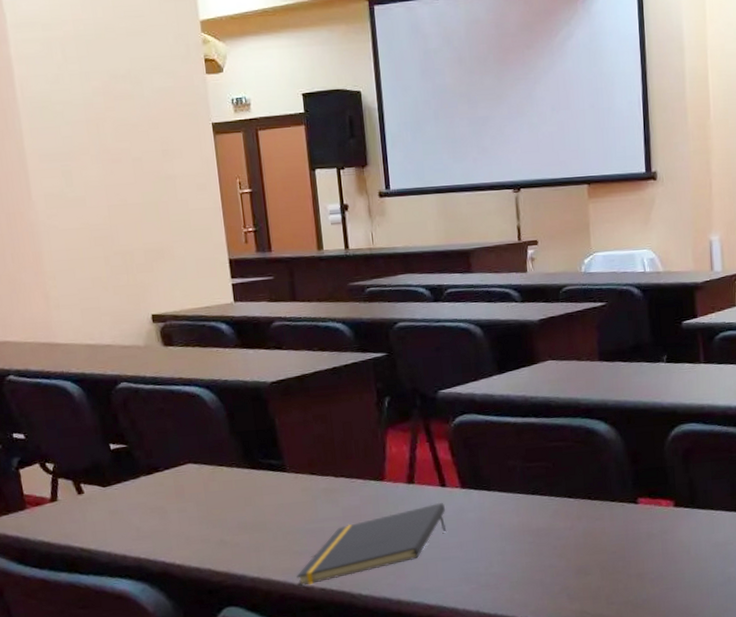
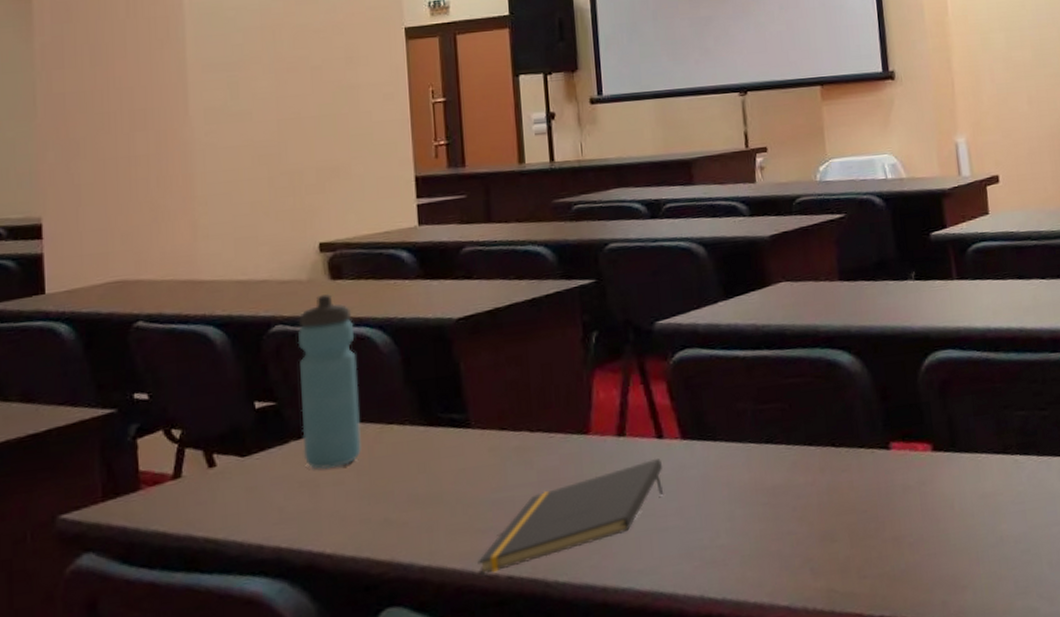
water bottle: none [140,358,199,500] -> present [297,294,361,470]

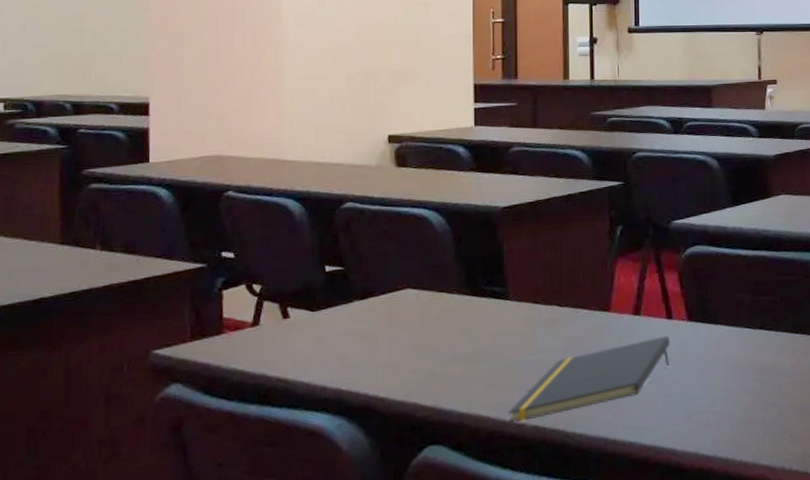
water bottle: present [297,294,361,470] -> none [365,179,415,327]

